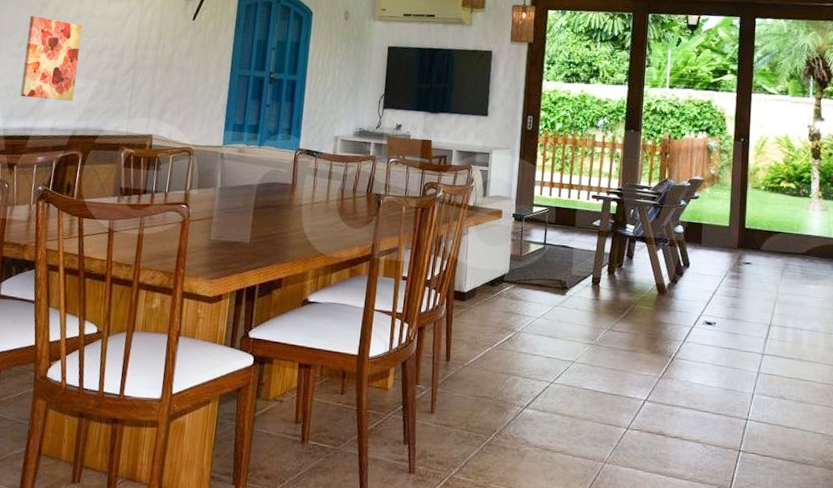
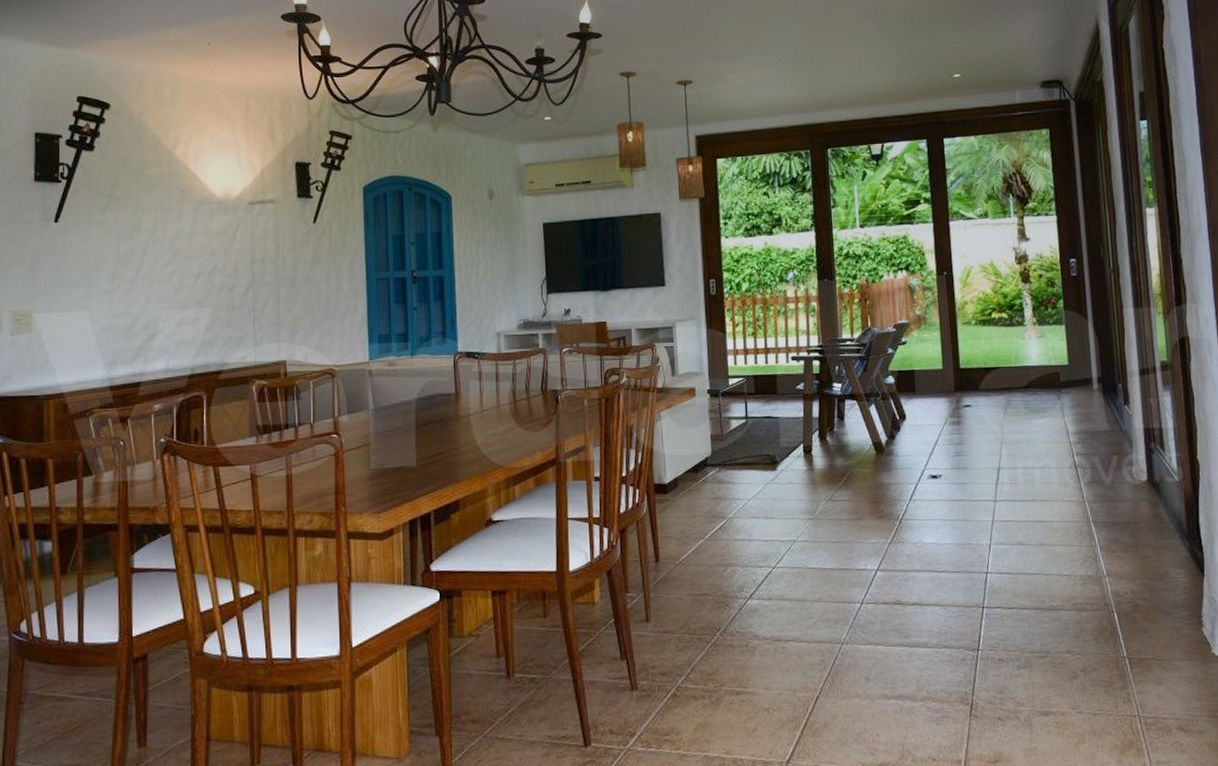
wall art: present [20,16,83,102] -> none [119,243,186,339]

